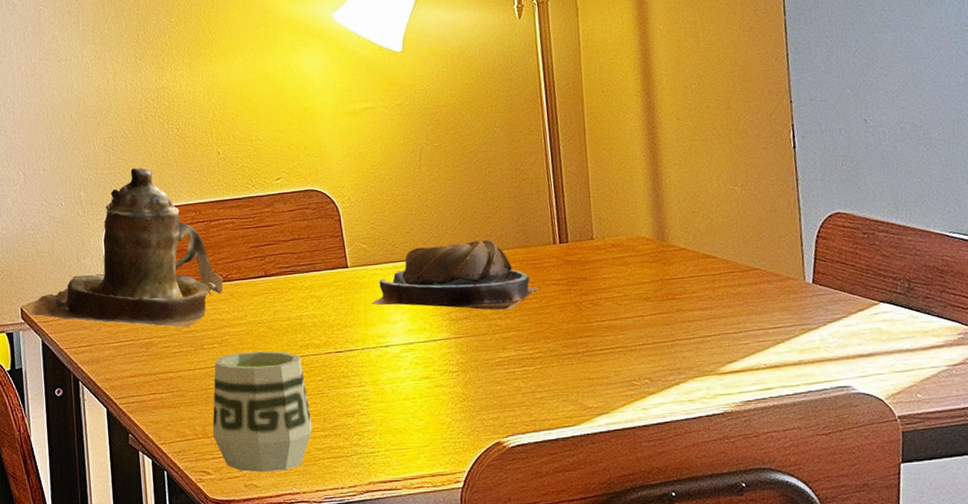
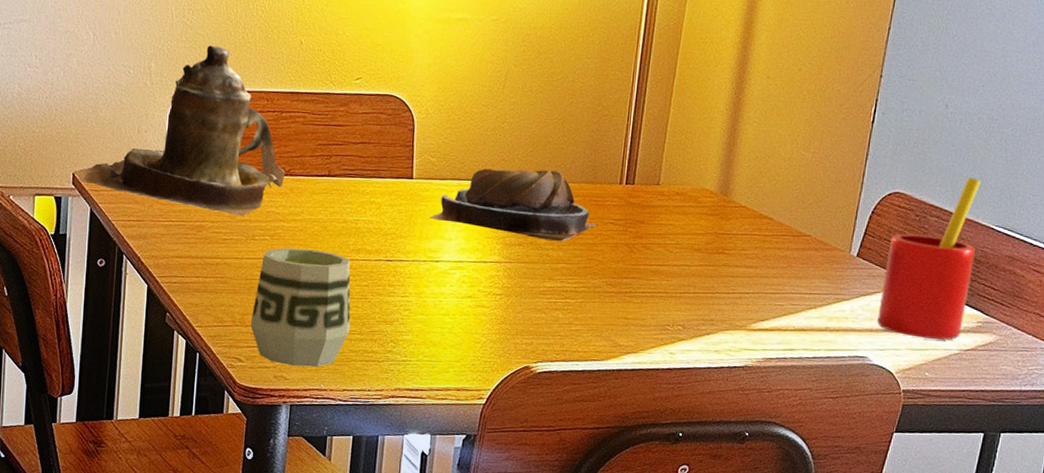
straw: none [843,187,944,359] -> present [877,177,981,340]

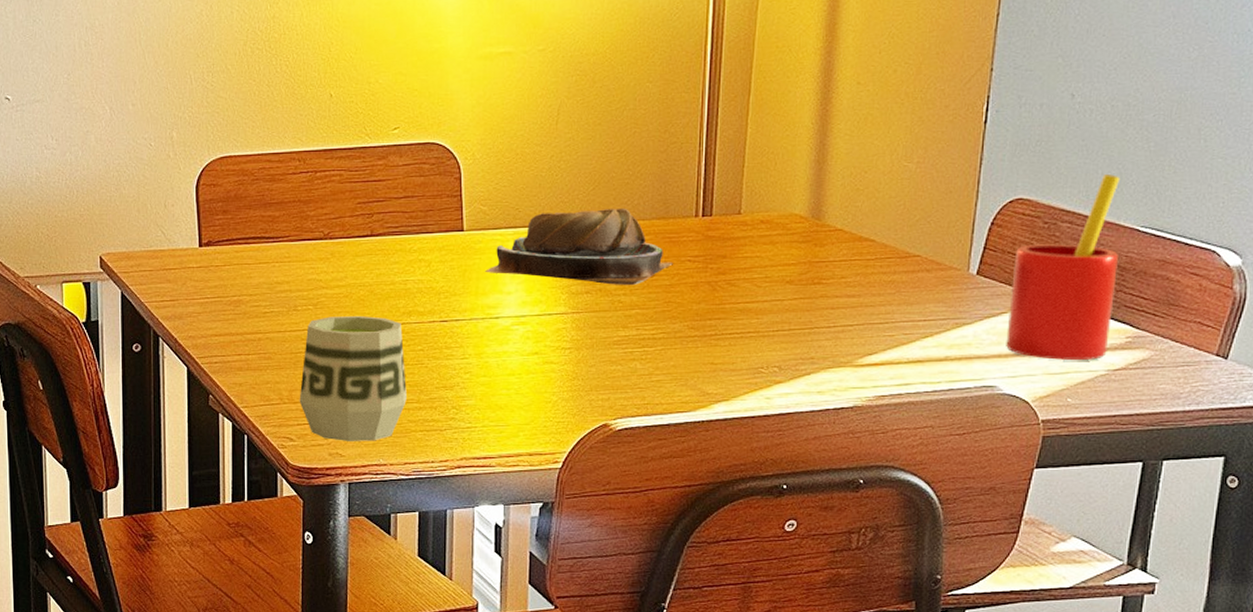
teapot: present [72,45,286,217] -> none [99,108,325,287]

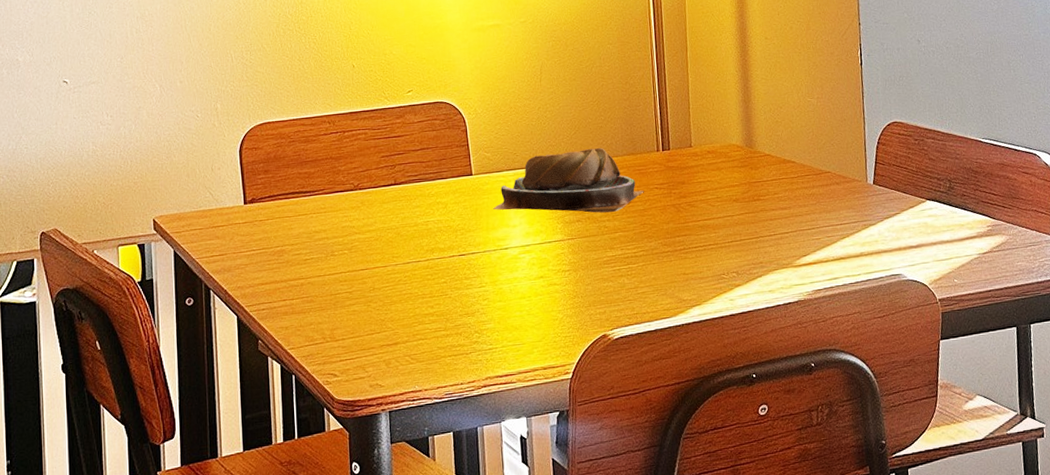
cup: present [299,316,407,441] -> none [340,256,435,373]
straw: present [1006,174,1121,360] -> none [898,99,976,249]

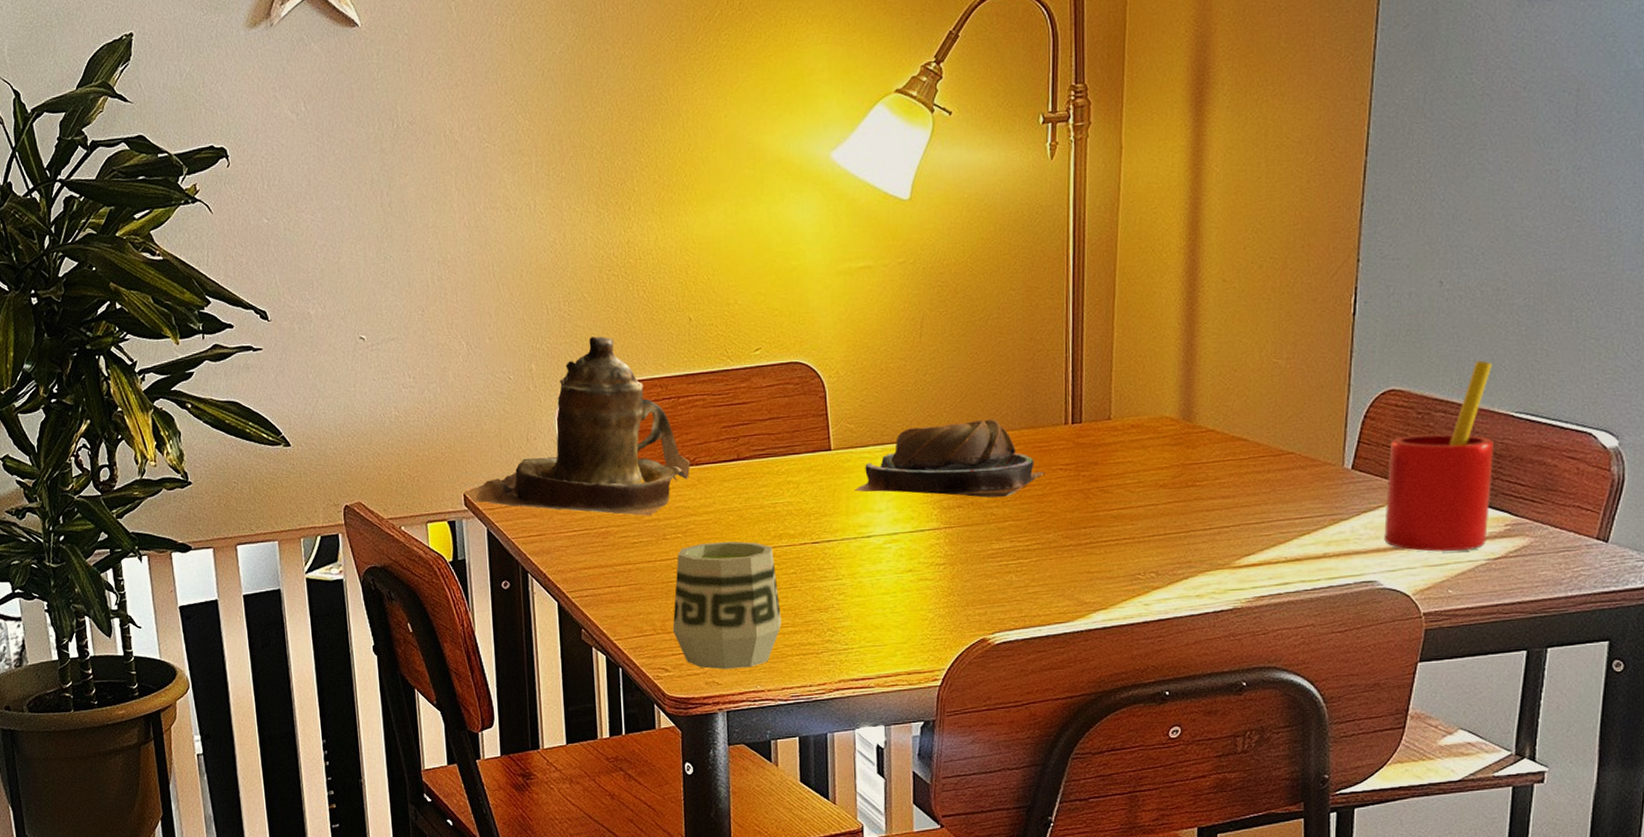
teapot: none [153,80,355,236] -> present [463,336,691,517]
cup: none [340,256,435,373] -> present [672,541,781,669]
straw: none [898,99,976,249] -> present [1384,361,1494,552]

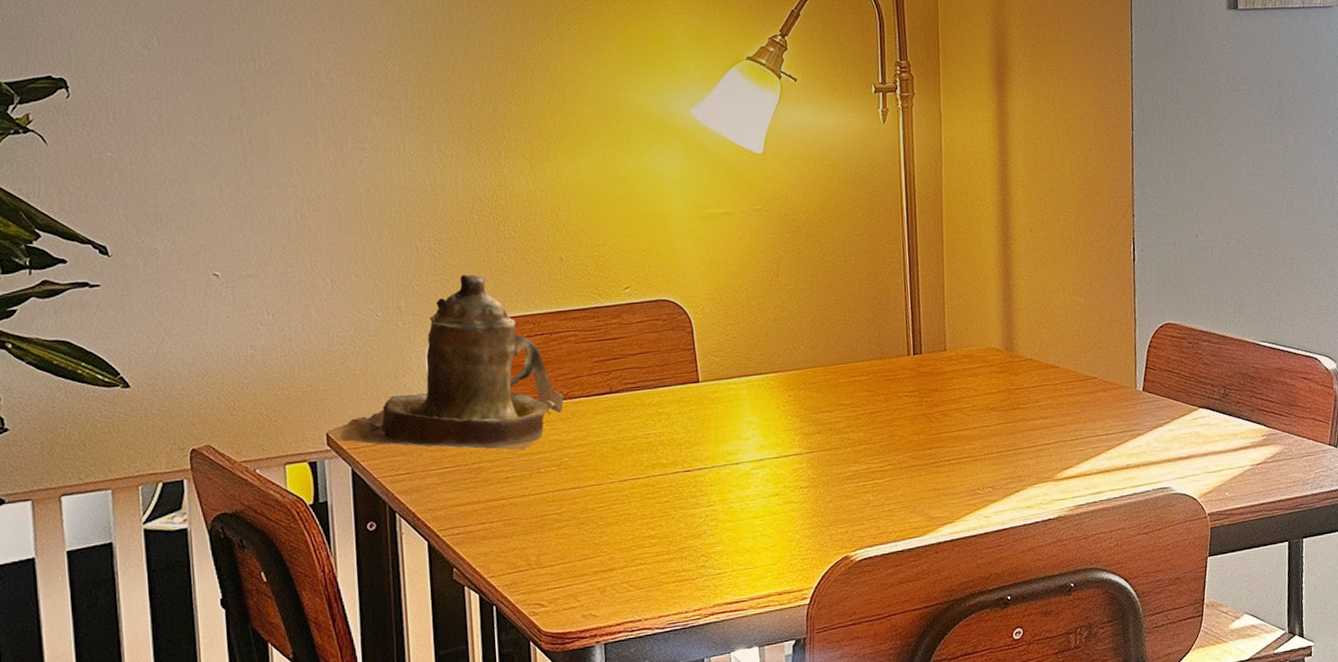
cup: present [672,541,781,669] -> none [548,472,657,602]
pastry: present [855,418,1044,498] -> none [723,351,892,424]
straw: present [1384,361,1494,552] -> none [1170,299,1250,460]

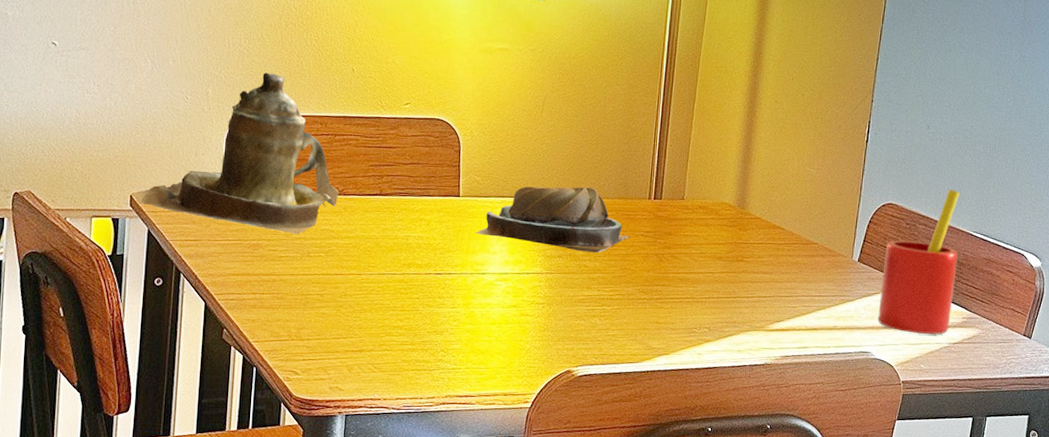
pastry: none [723,351,892,424] -> present [476,186,629,253]
straw: none [1170,299,1250,460] -> present [878,190,960,334]

